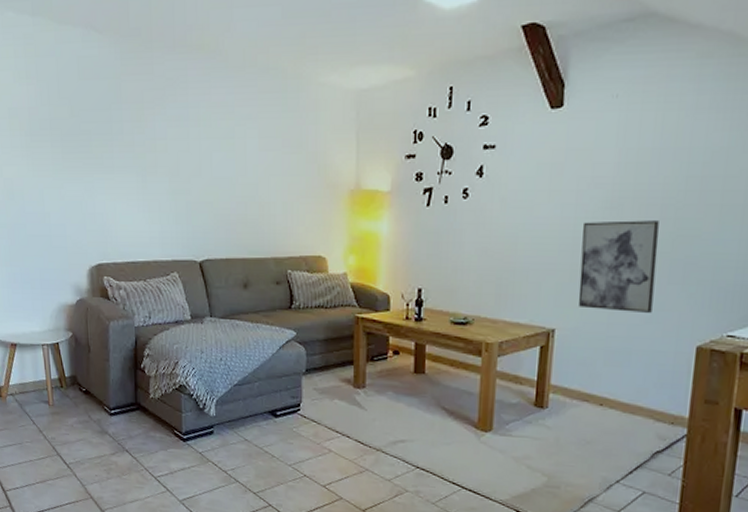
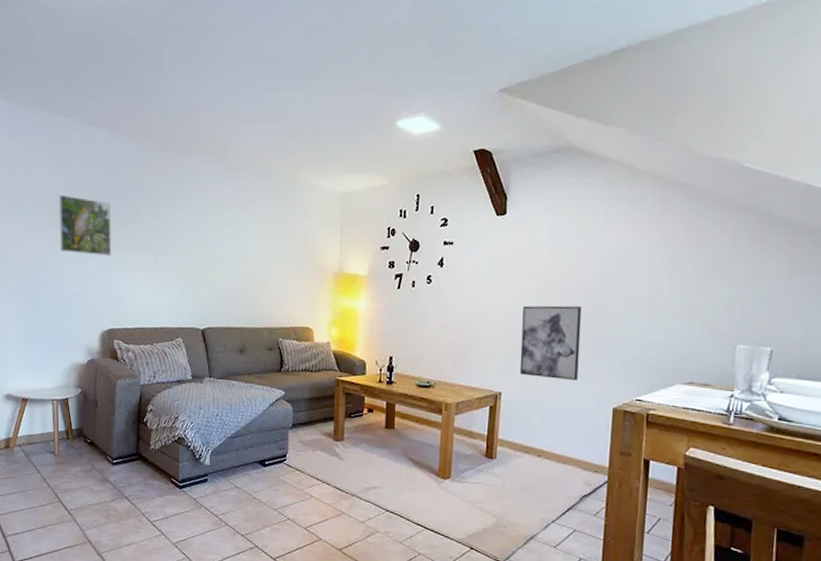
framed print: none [33,110,94,180] -> present [59,194,111,257]

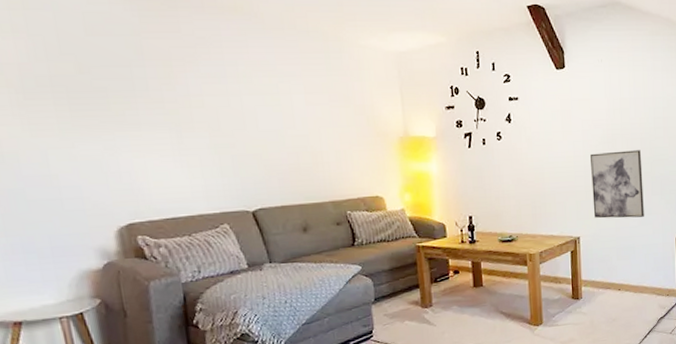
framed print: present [59,194,111,257] -> none [25,65,115,138]

